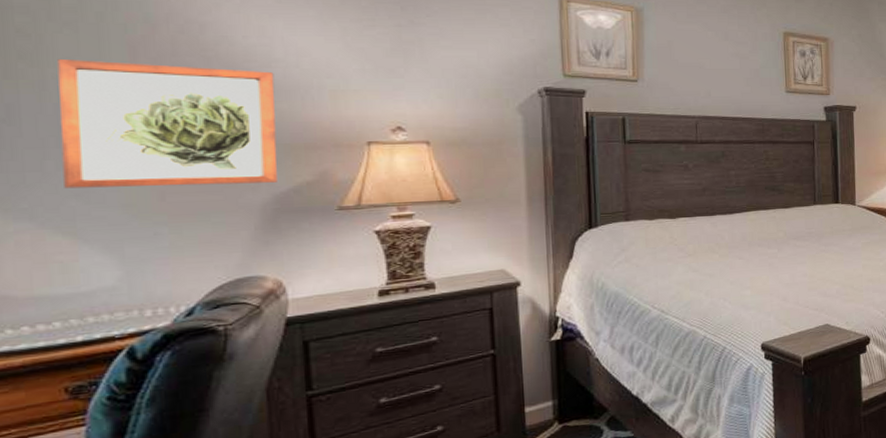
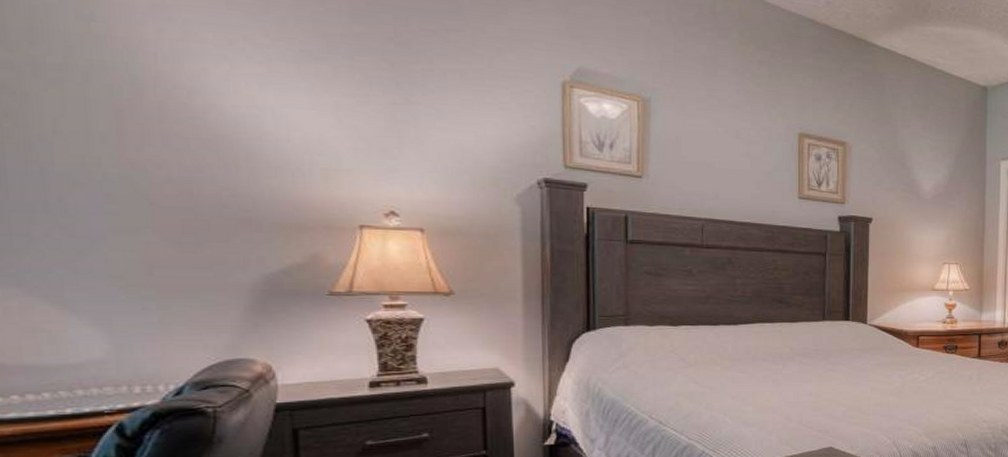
wall art: present [57,58,278,189] -> none [43,118,268,262]

